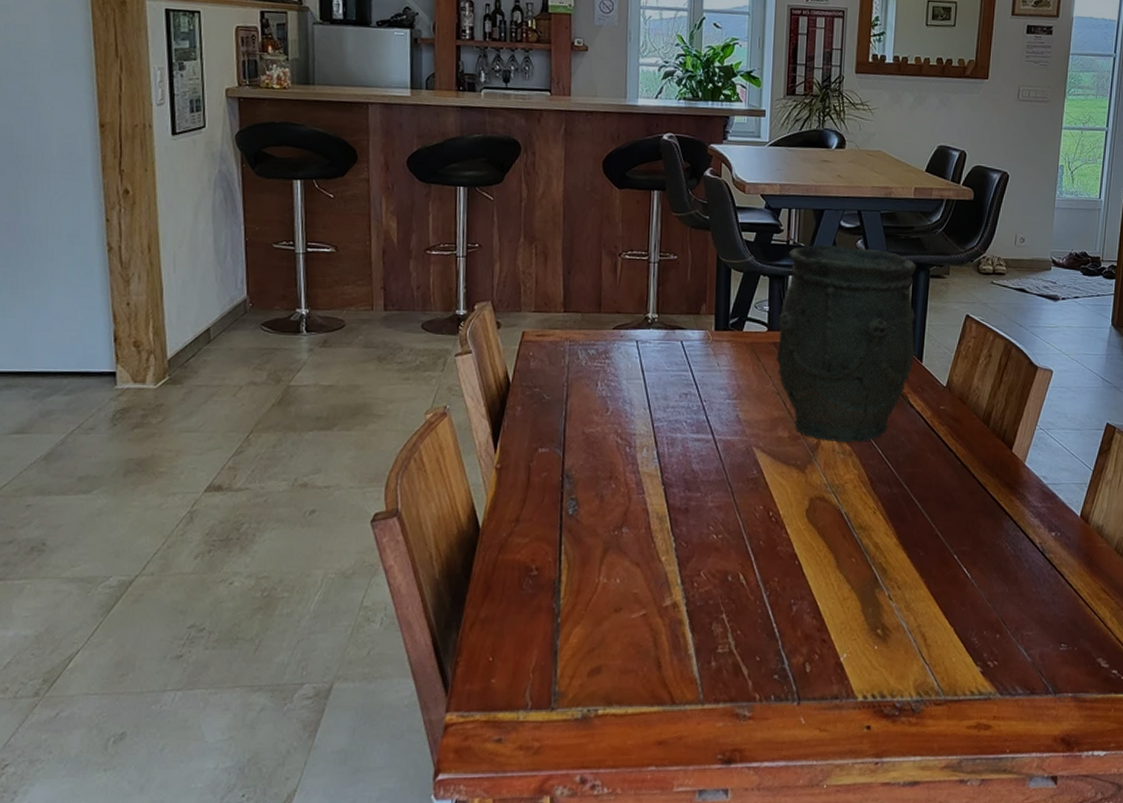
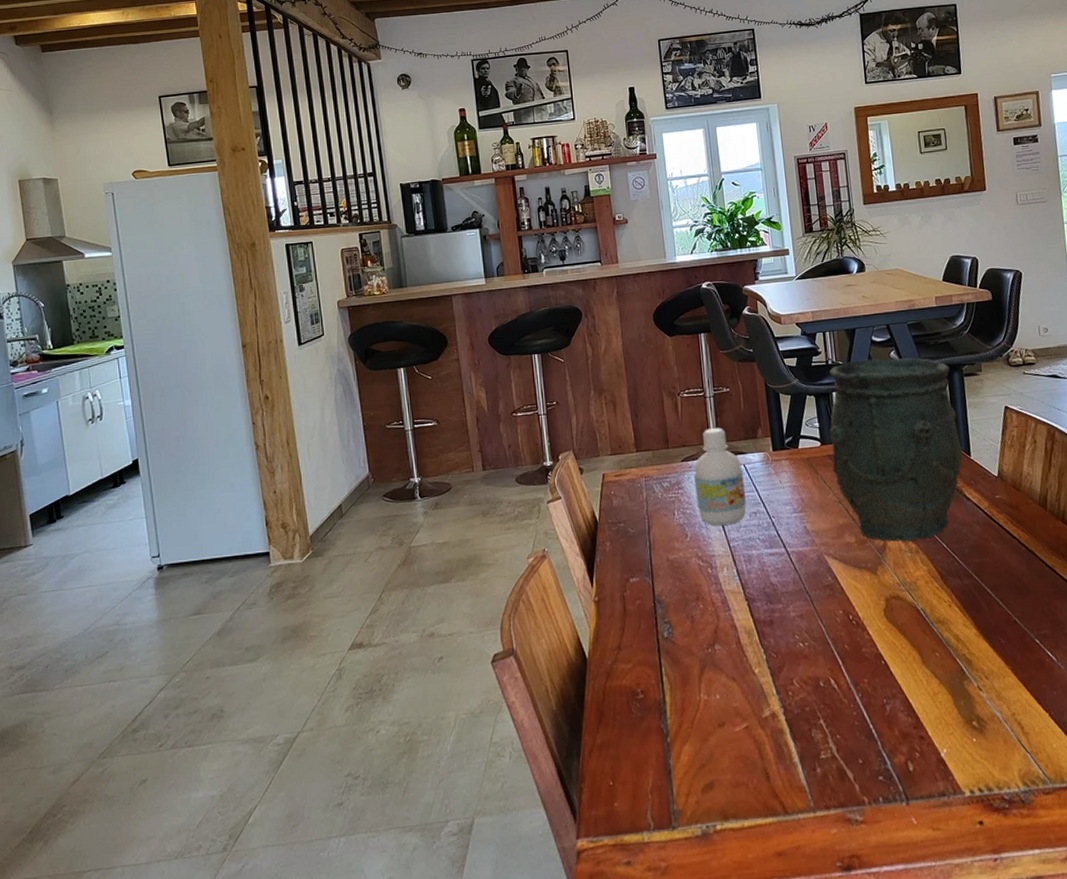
bottle: none [623,297,679,404] -> present [694,428,747,526]

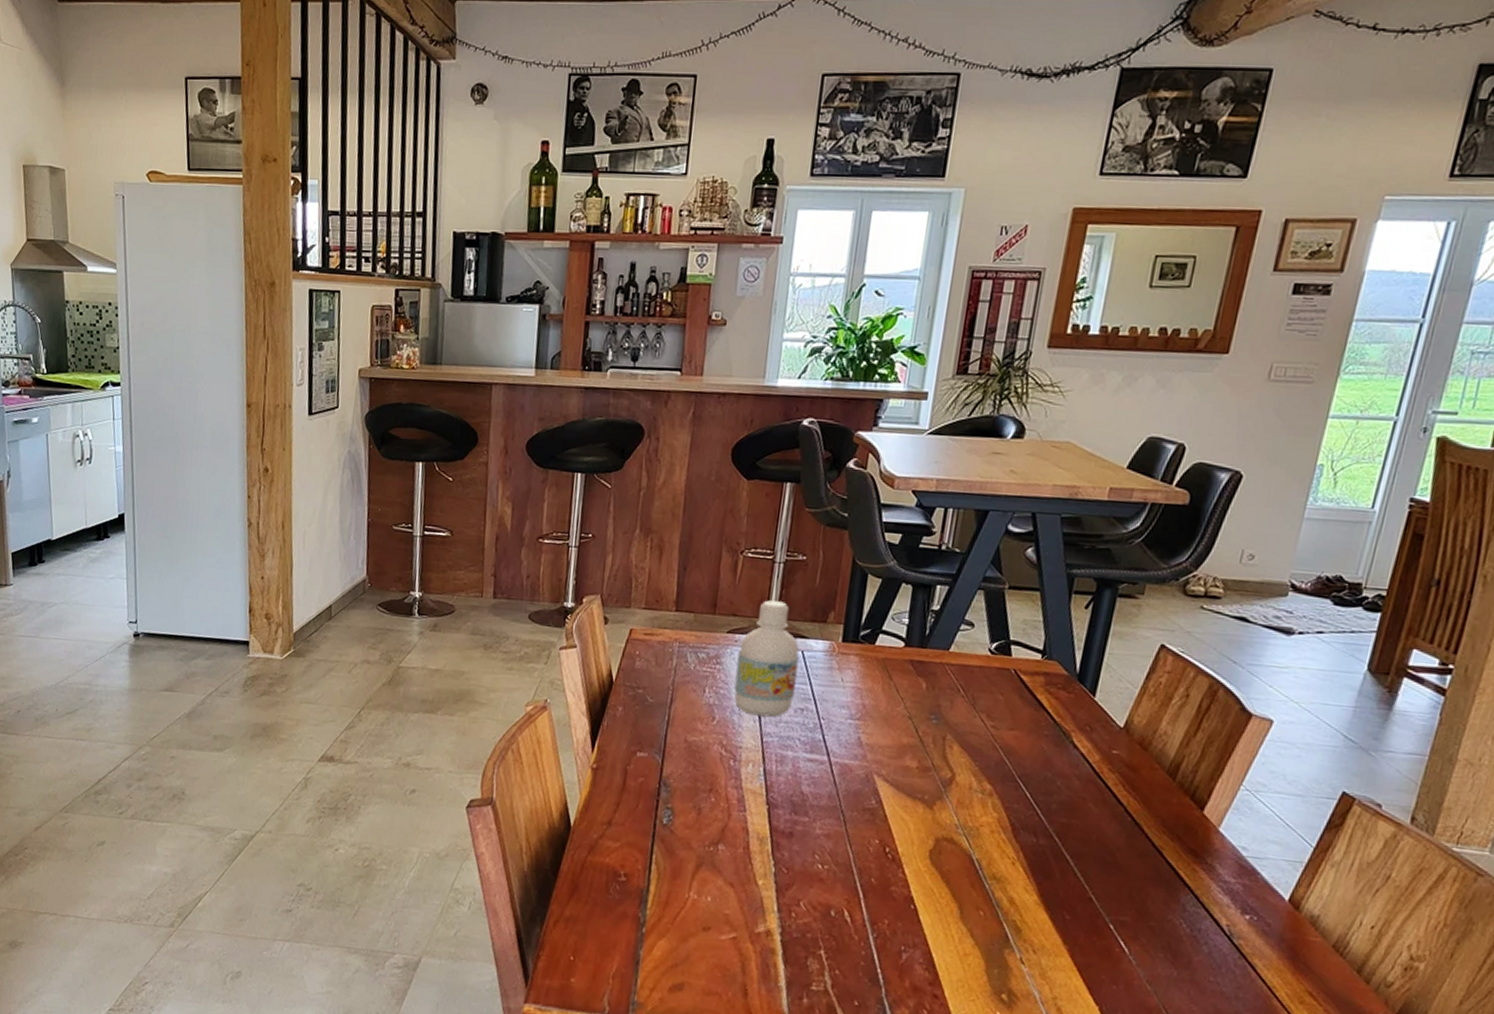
vase: present [829,357,963,542] -> none [911,551,1102,782]

